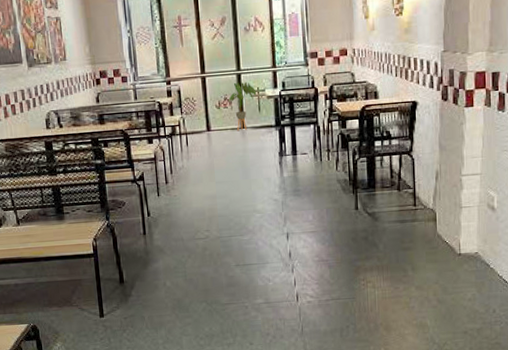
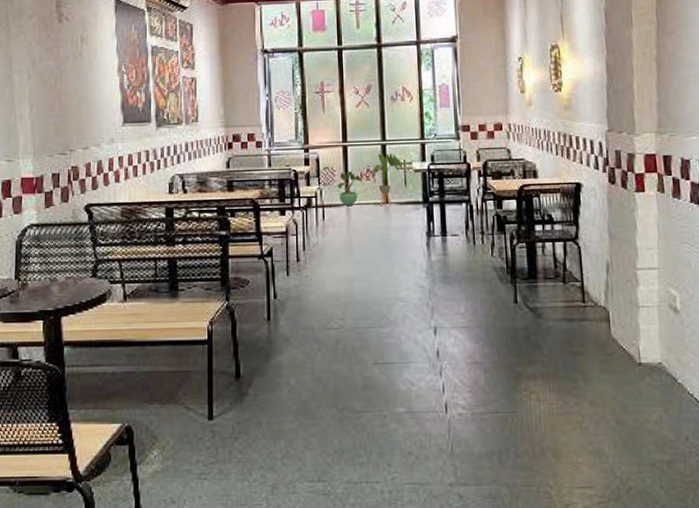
potted plant: none [198,100,219,133] -> present [337,171,361,207]

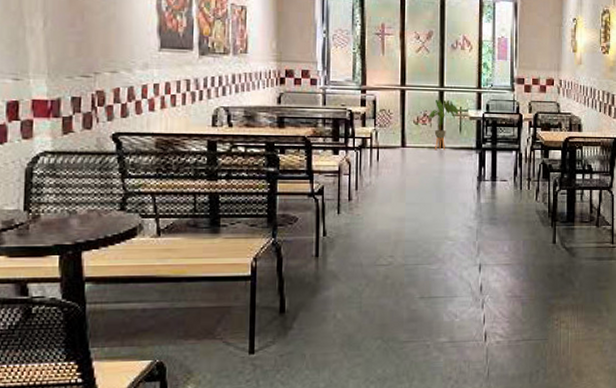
potted plant: present [337,171,361,207] -> none [393,115,417,149]

